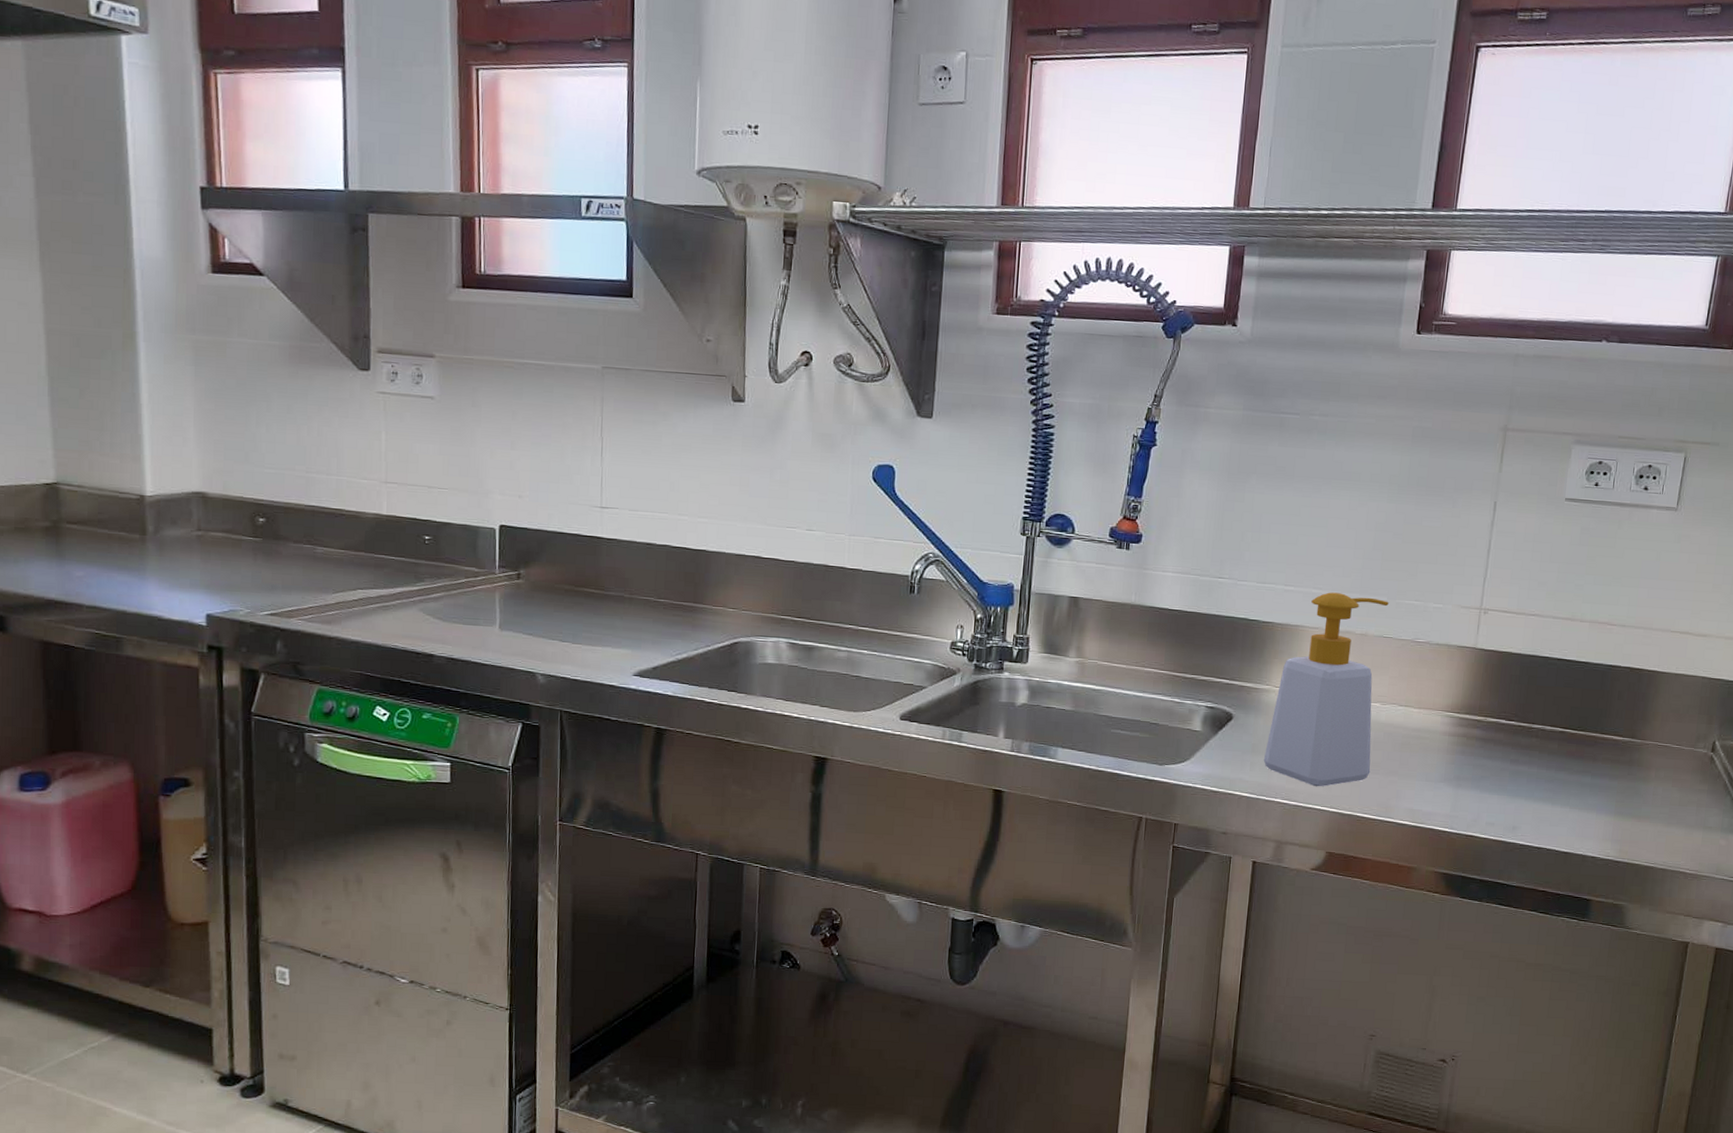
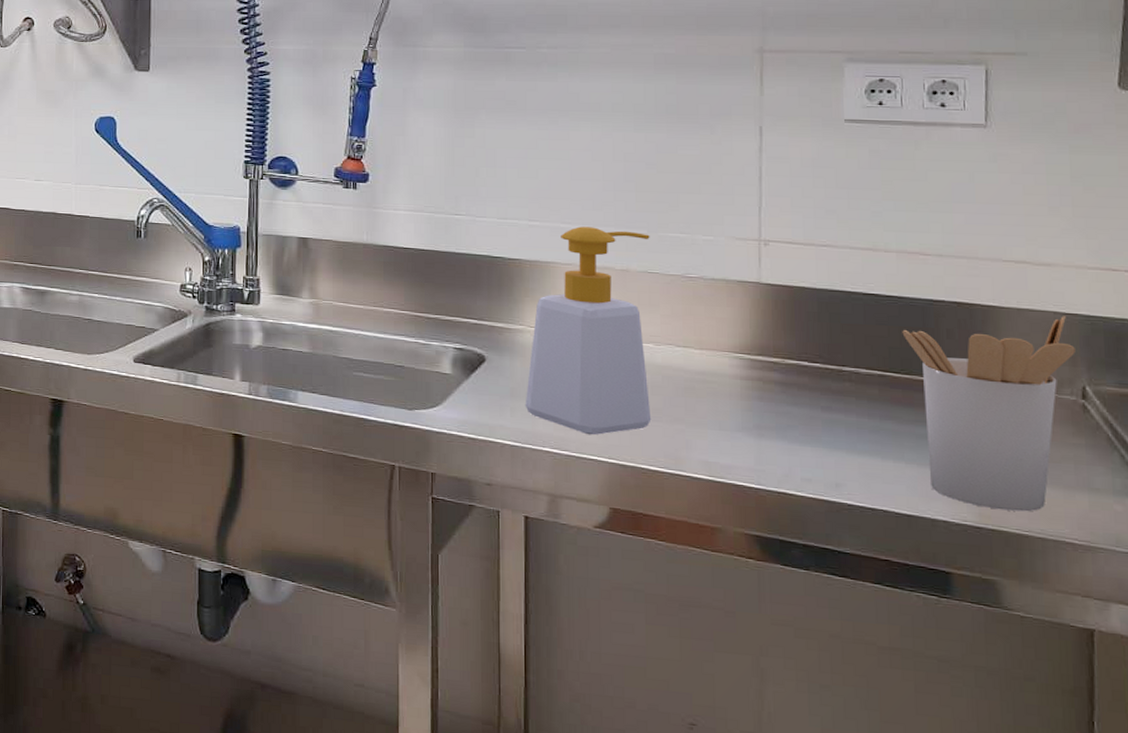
utensil holder: none [1583,680,1713,847] -> present [902,316,1075,512]

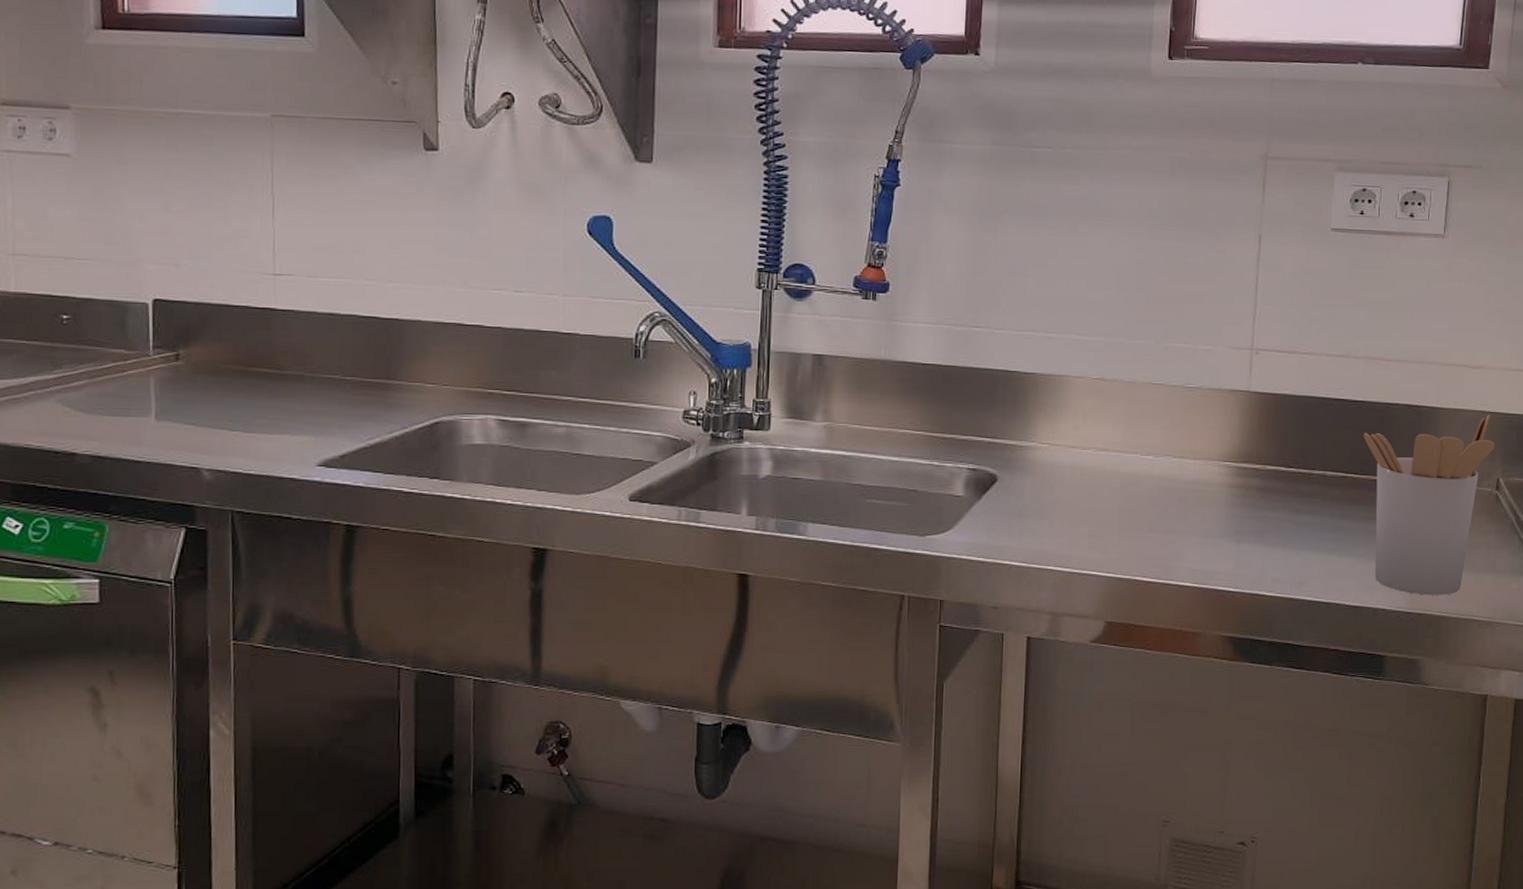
soap bottle: present [525,226,652,435] -> none [1032,338,1156,551]

